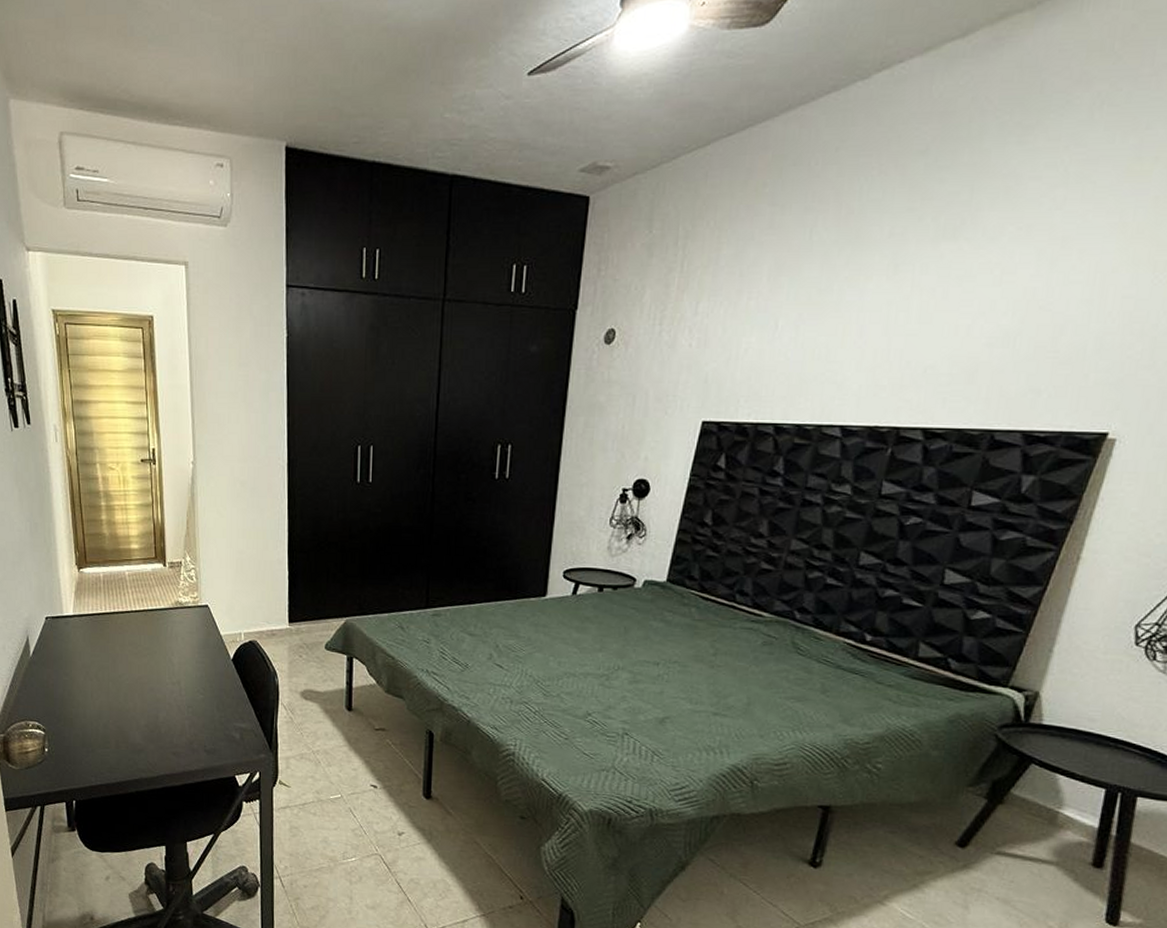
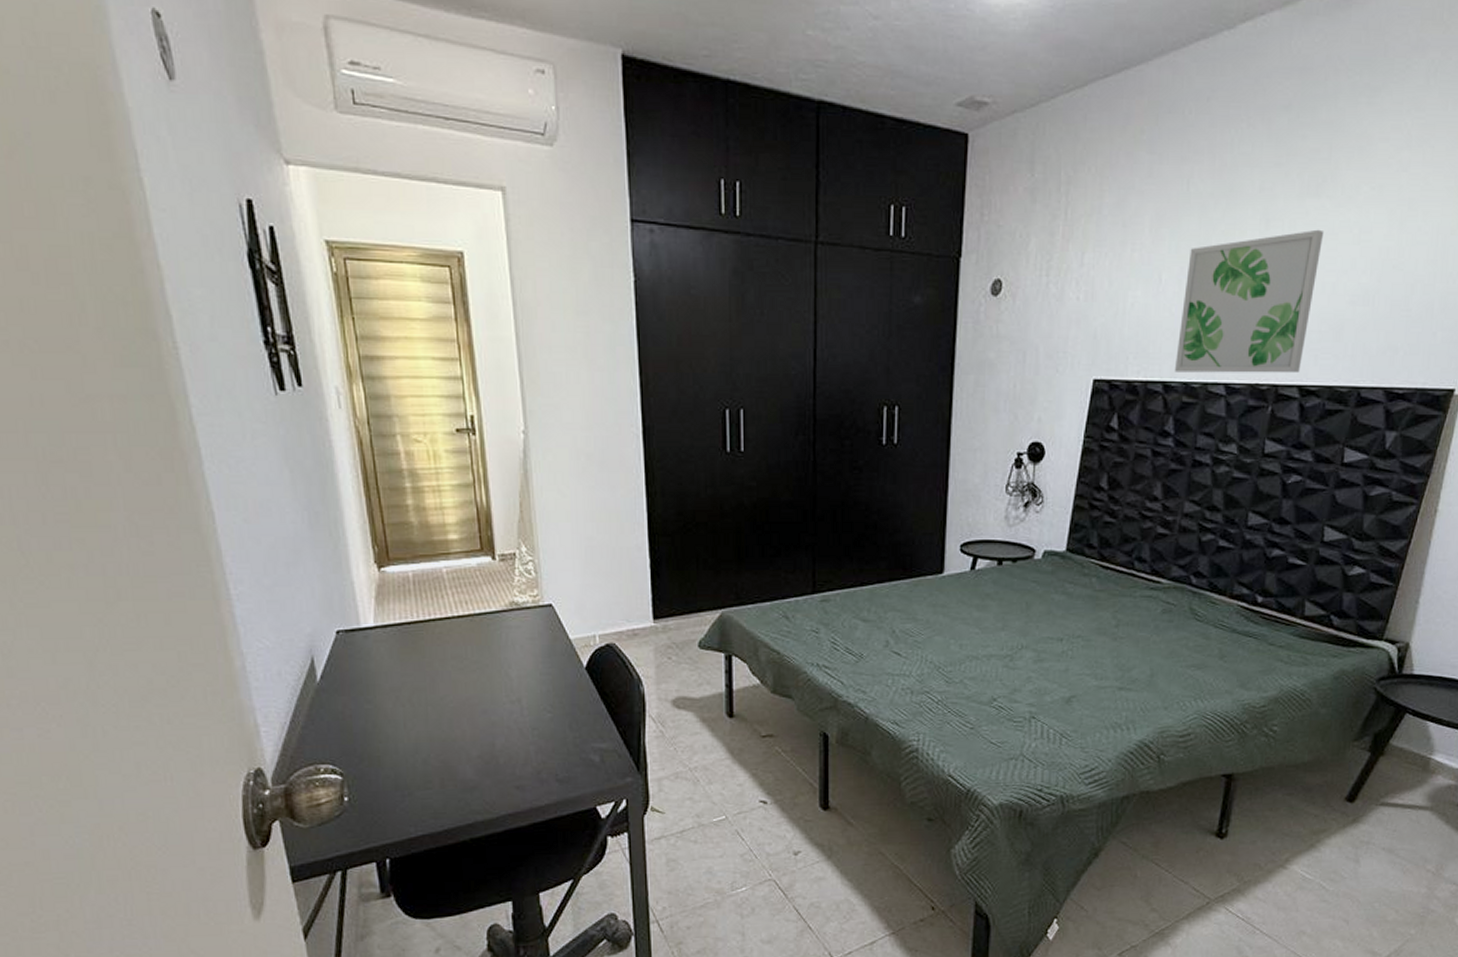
wall art: none [786,272,961,416] -> present [1174,229,1325,374]

